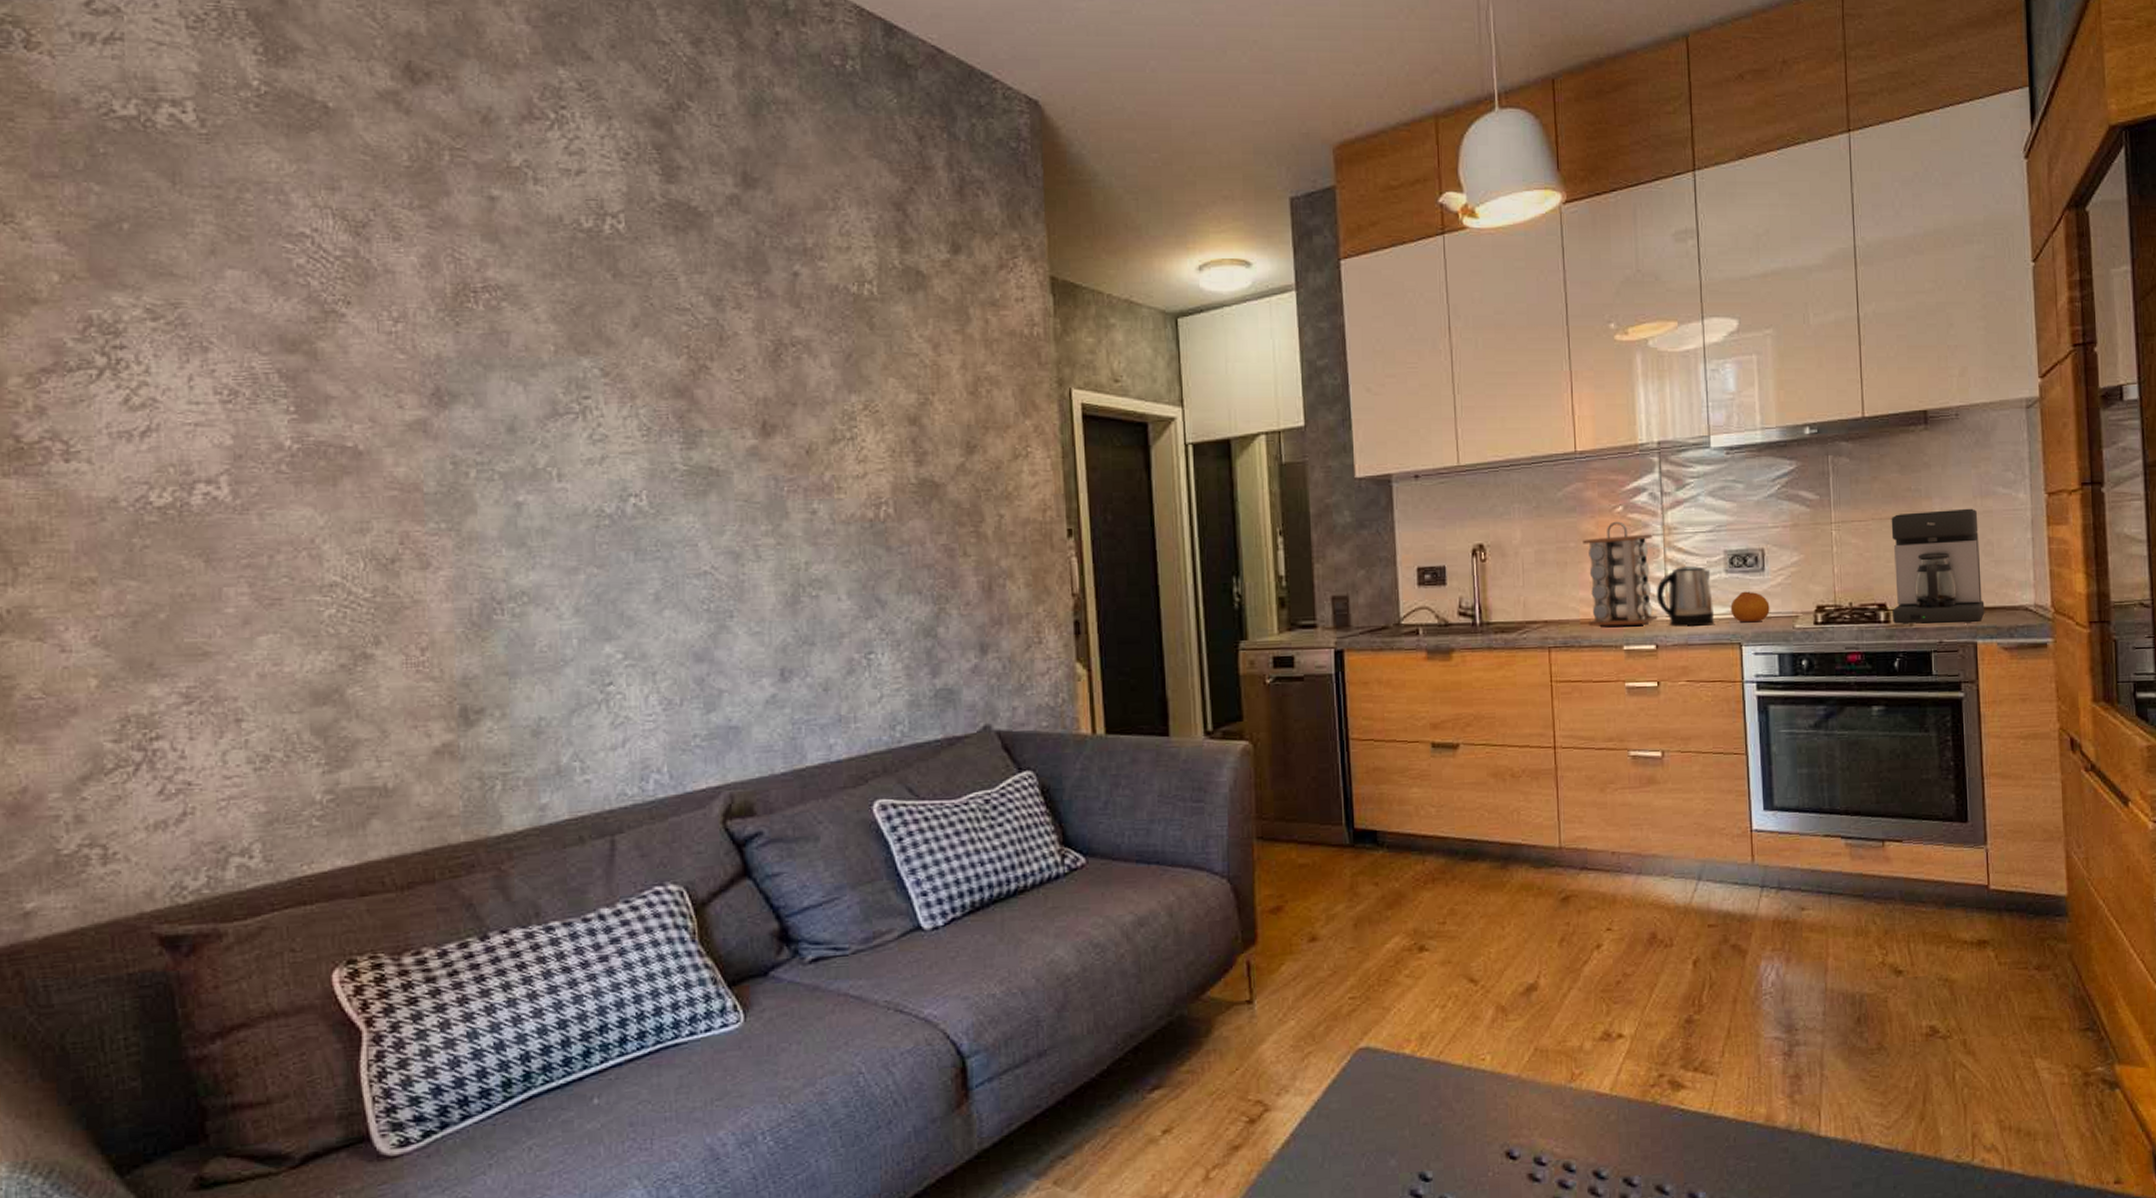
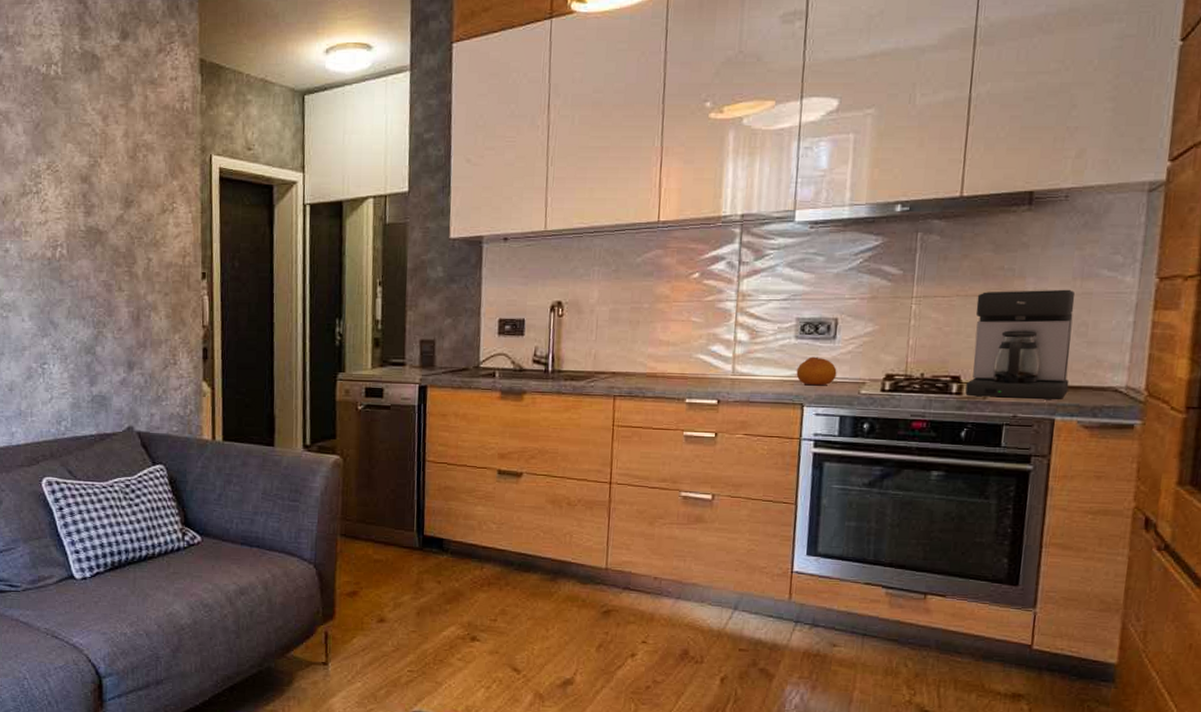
spice rack: present [1583,521,1658,628] -> none [654,286,726,382]
kettle: present [1656,565,1715,628] -> none [723,330,781,387]

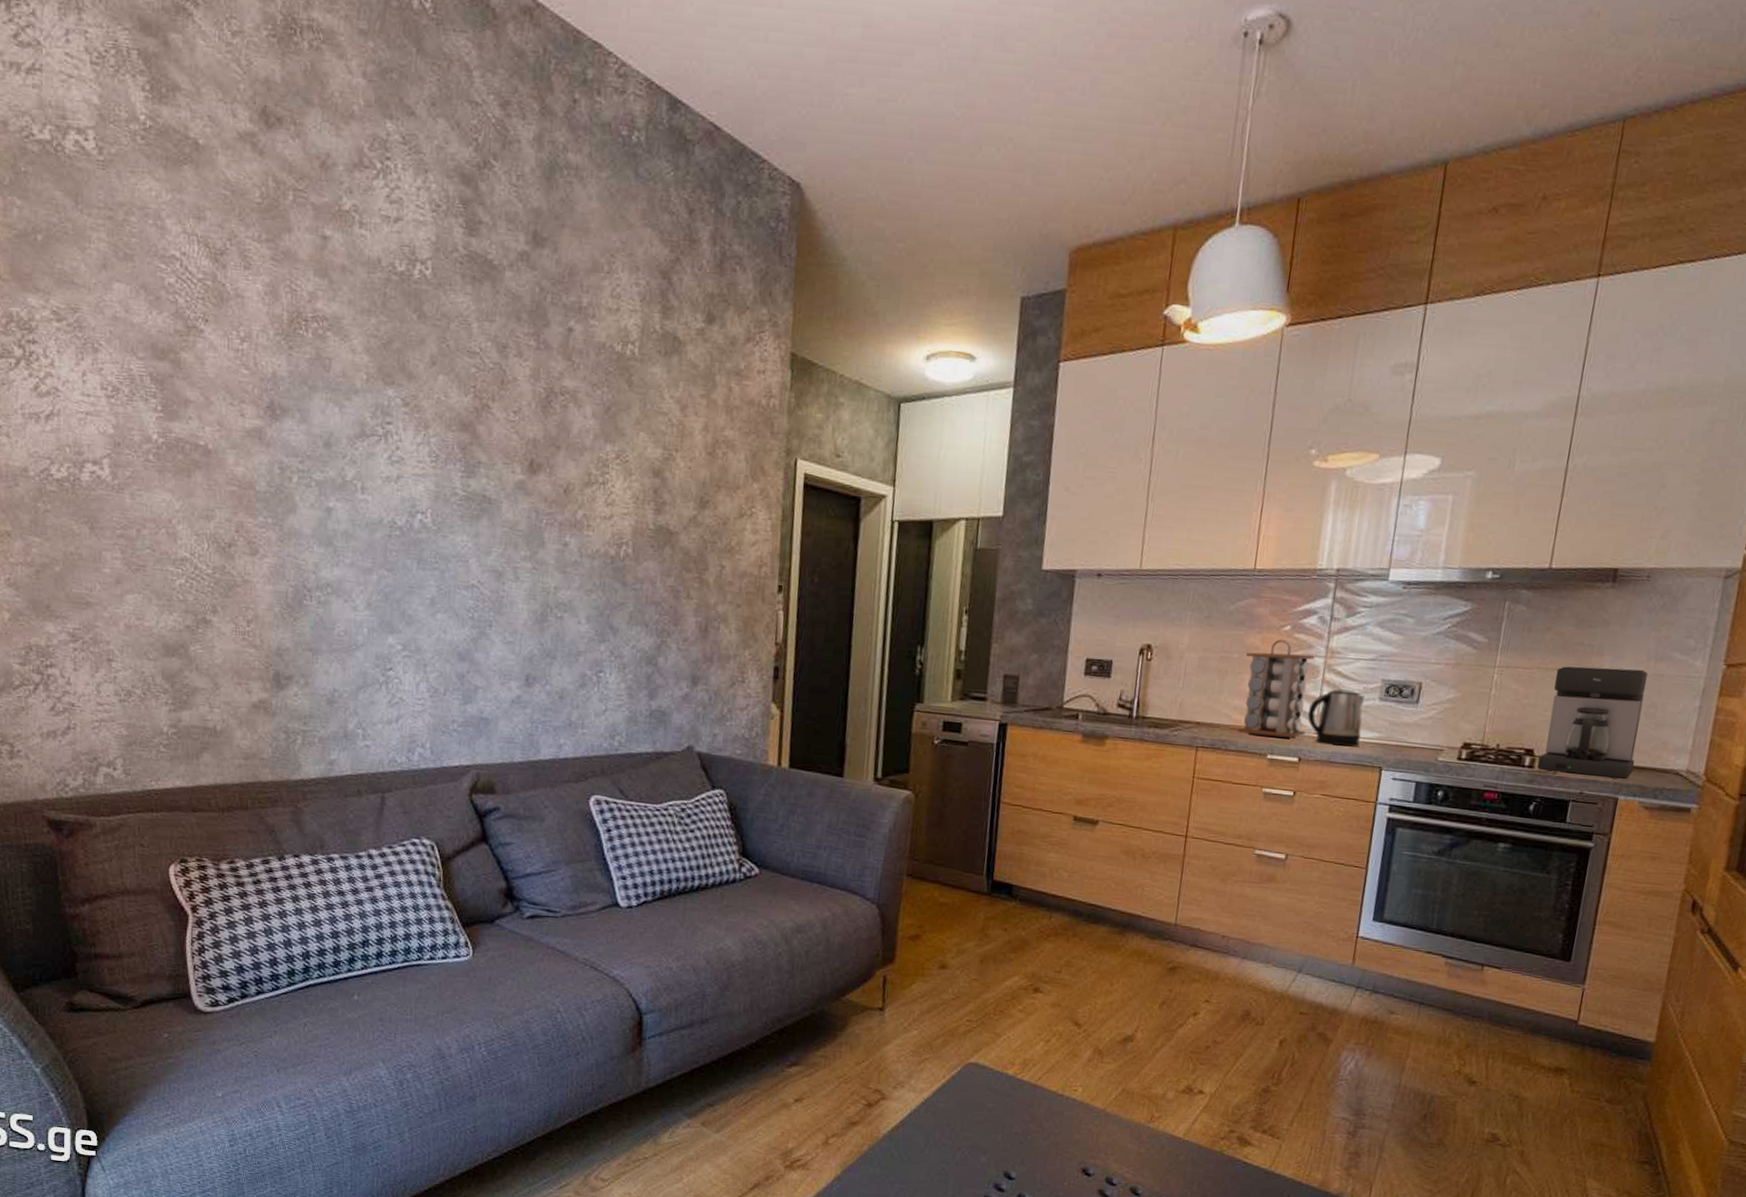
spice rack: none [654,286,726,382] -> present [1237,639,1315,738]
kettle: none [723,330,781,387] -> present [1307,689,1366,747]
fruit: present [796,356,837,386] -> none [1377,720,1417,750]

